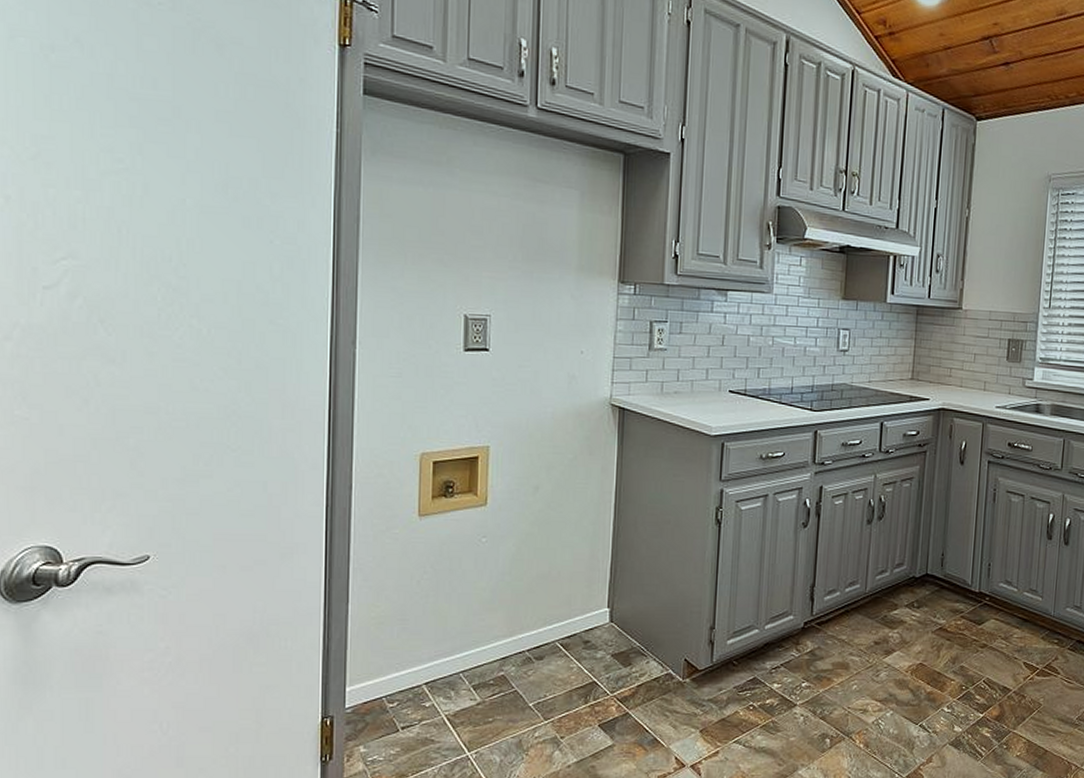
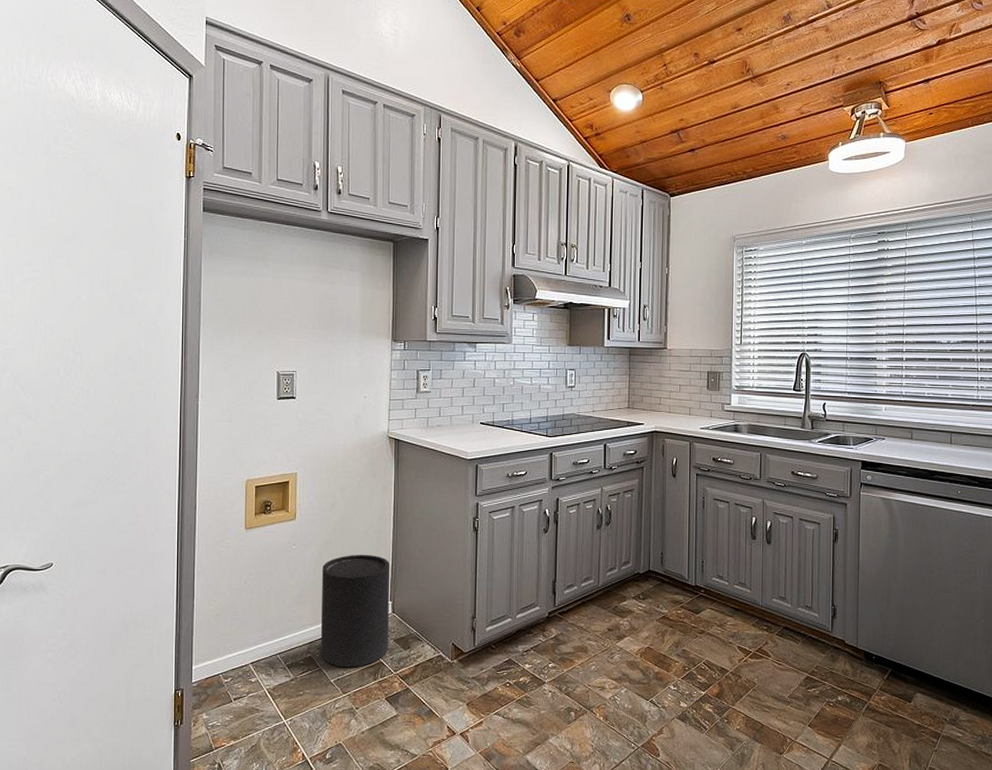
trash can: none [516,549,609,689] -> present [320,554,390,668]

